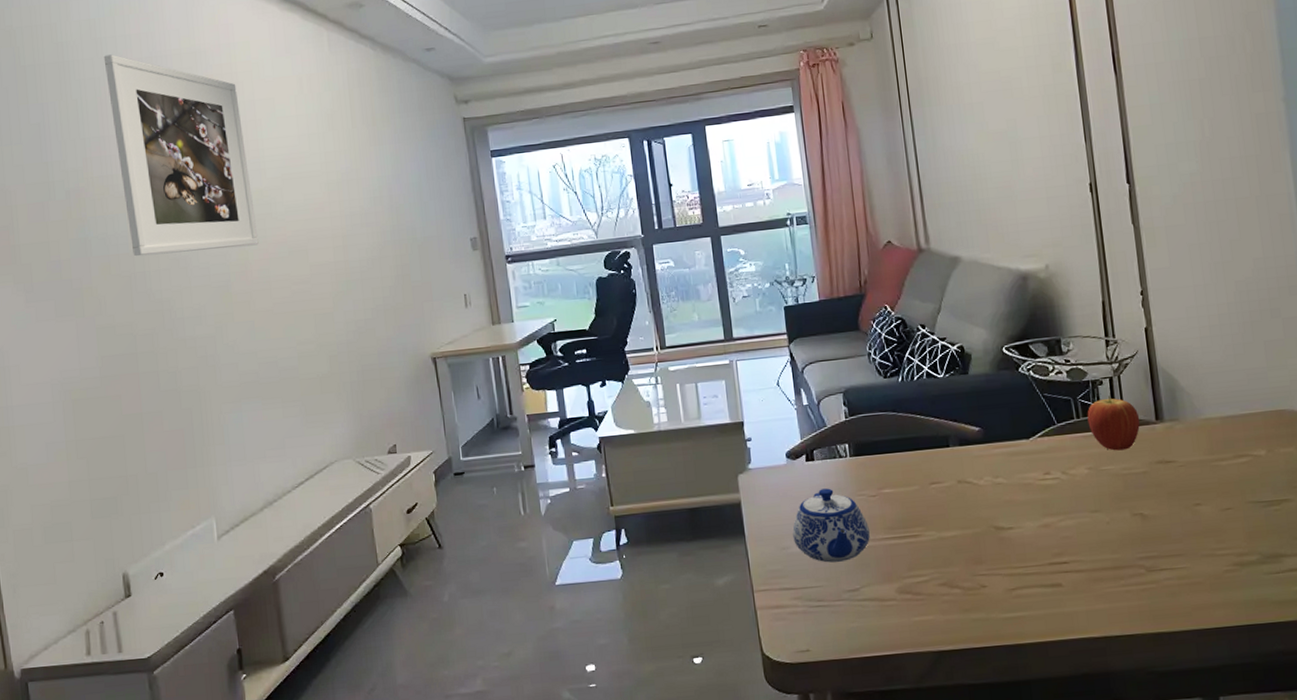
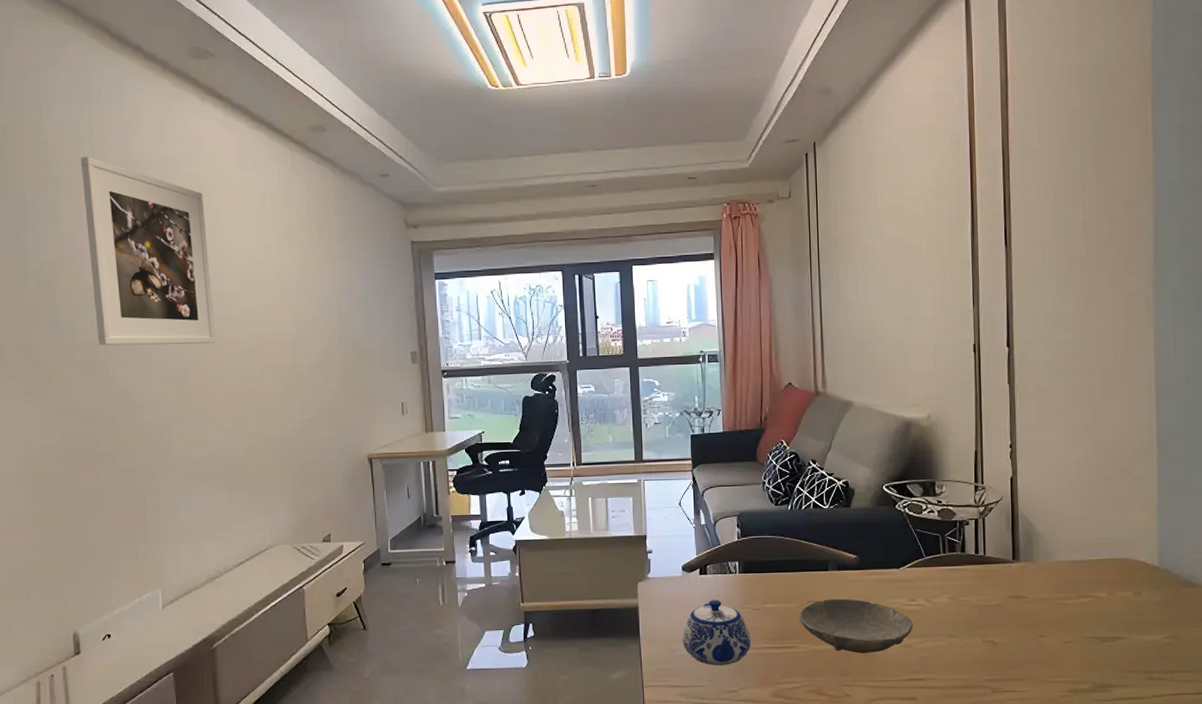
bowl: none [920,477,1051,538] -> present [798,598,913,653]
fruit: present [1087,395,1140,451] -> none [952,535,999,584]

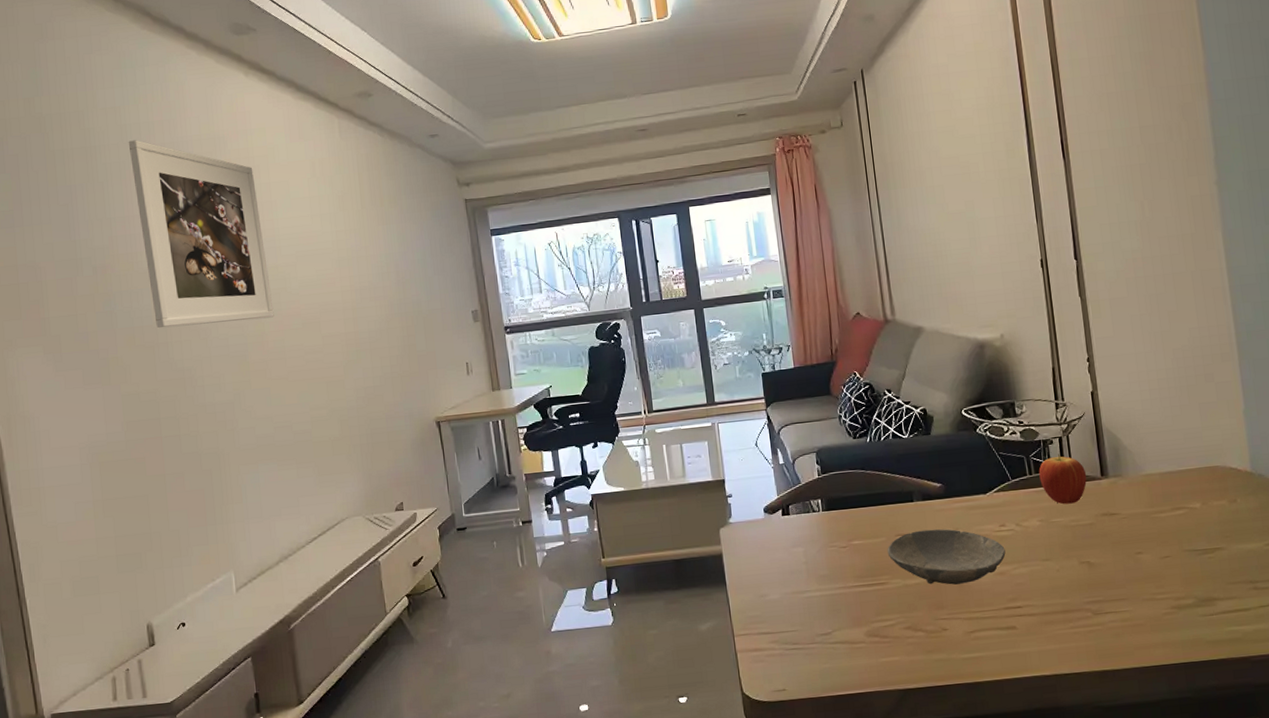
teapot: present [683,600,751,666] -> none [770,540,841,609]
fruit: none [952,535,999,584] -> present [1038,453,1087,505]

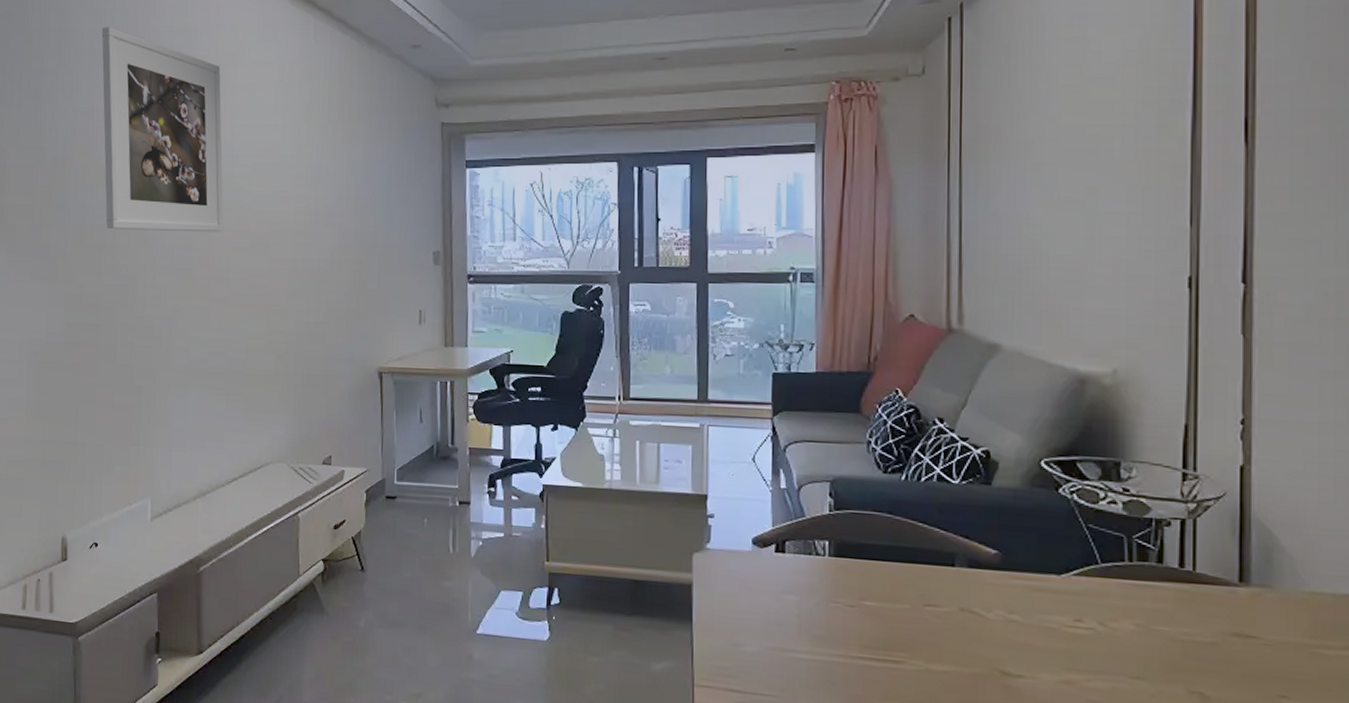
bowl: present [887,529,1006,585] -> none [909,604,1078,686]
fruit: present [1038,453,1087,505] -> none [1143,540,1217,611]

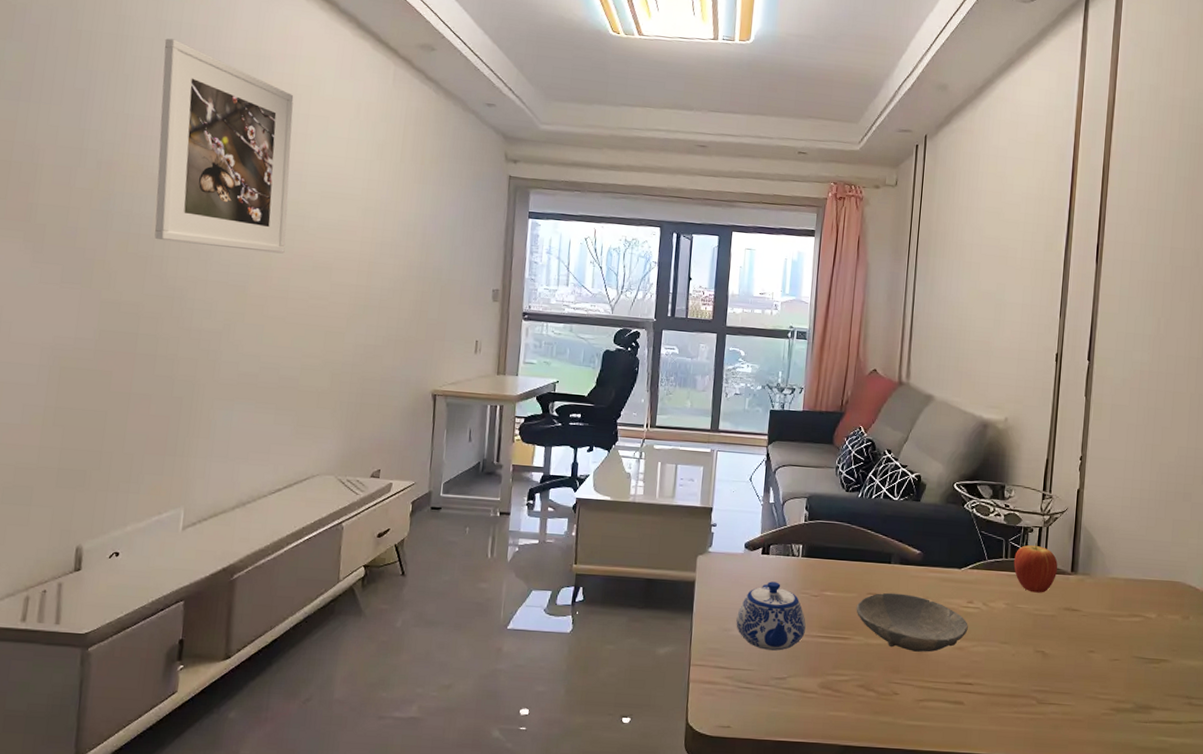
teapot: none [748,586,841,674] -> present [736,581,806,651]
bowl: none [909,604,1078,686] -> present [856,592,968,652]
fruit: none [1143,540,1217,611] -> present [1014,542,1058,593]

